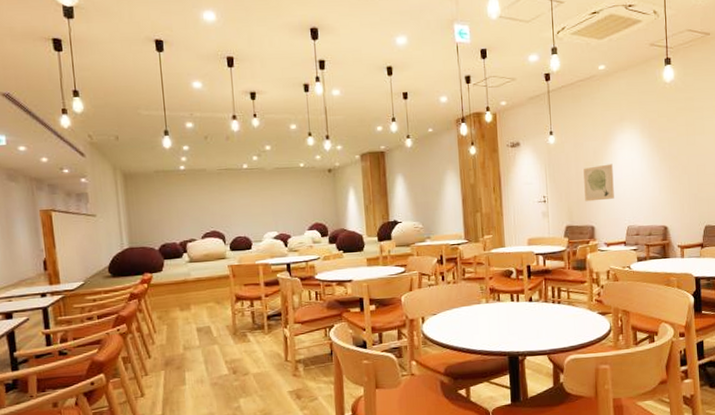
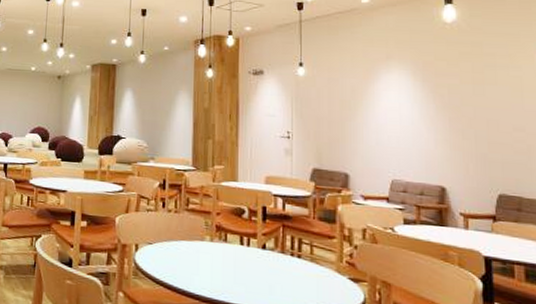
wall art: present [583,164,614,202] -> none [338,105,376,146]

